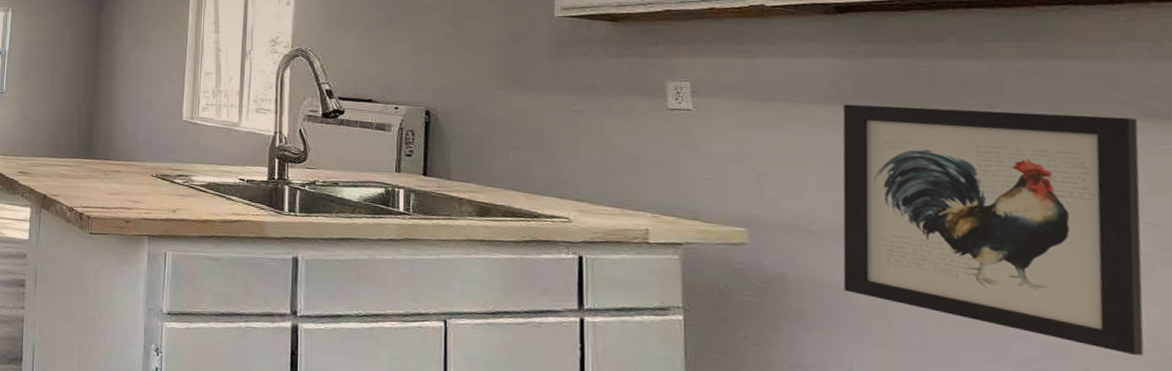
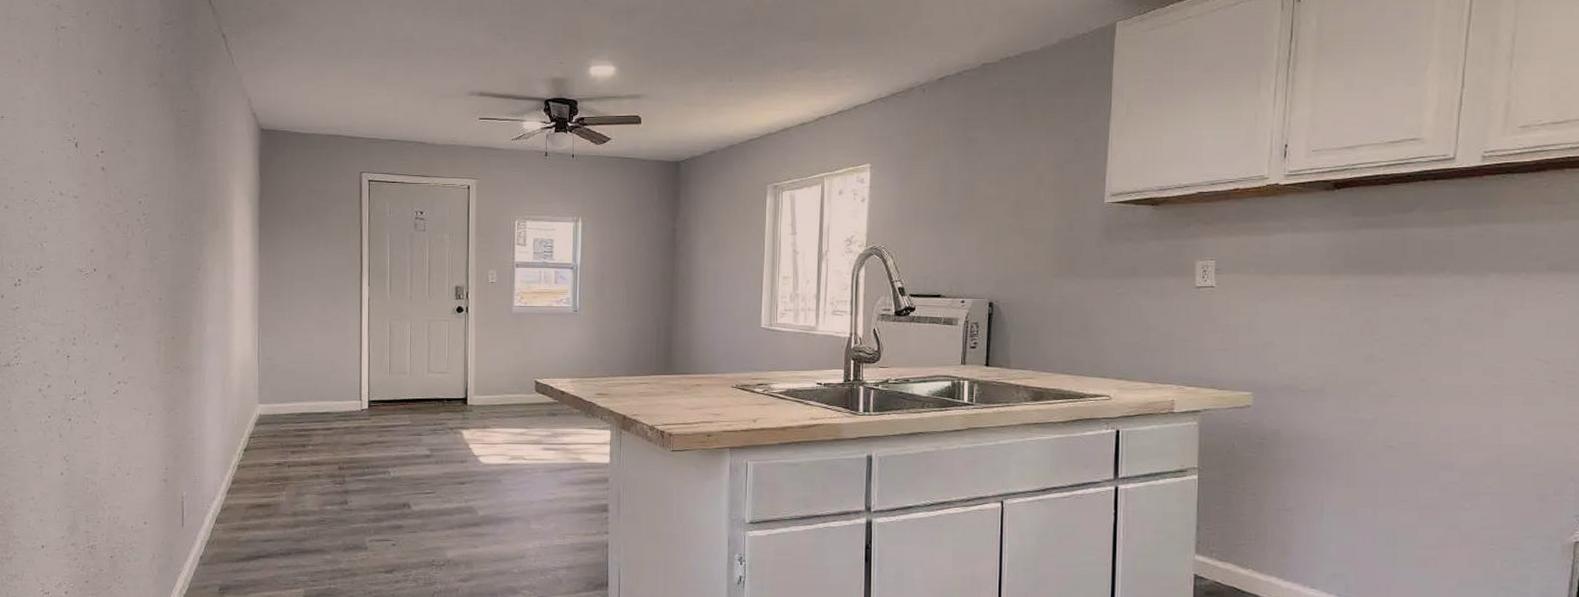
wall art: present [842,104,1144,356] -> none [1322,271,1545,471]

